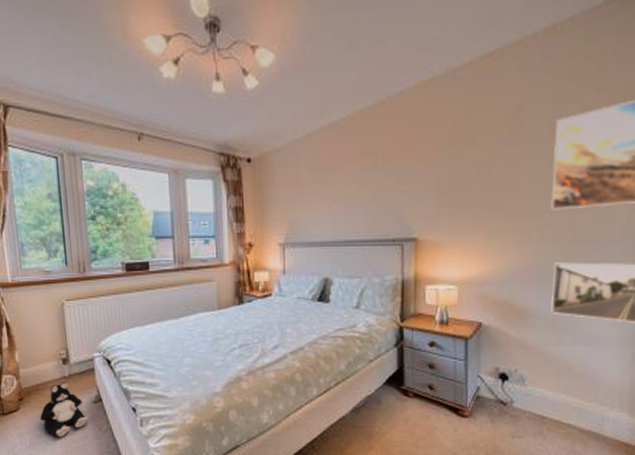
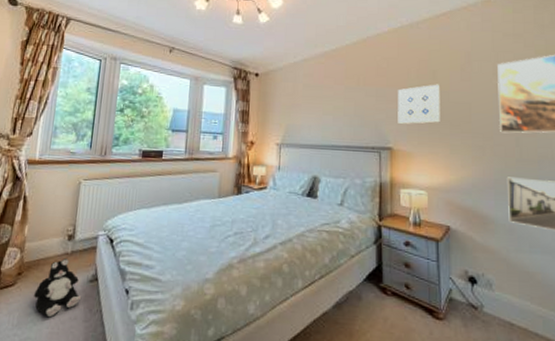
wall art: none [424,153,480,210] -> present [397,84,440,125]

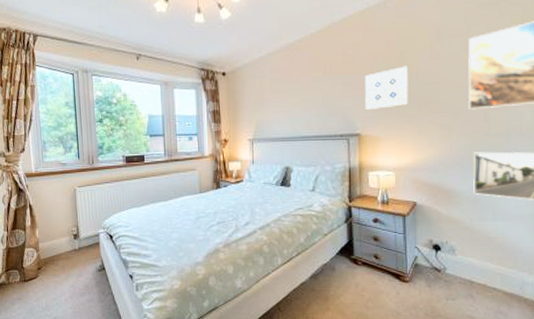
plush toy: present [34,258,82,316] -> none [55,254,94,300]

